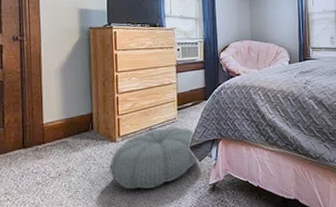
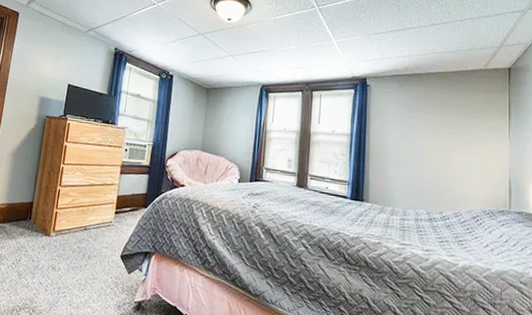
pouf: present [109,126,200,190] -> none [38,229,130,294]

